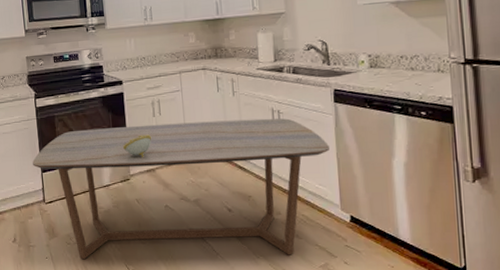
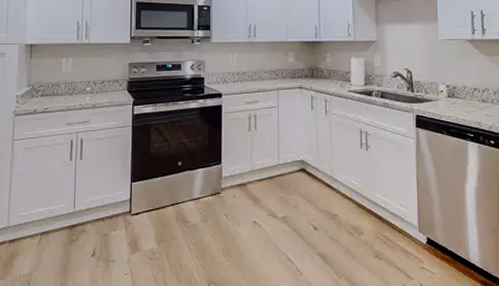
dining table: present [32,118,329,260] -> none [123,138,410,277]
decorative bowl: present [123,134,152,157] -> none [217,148,246,171]

